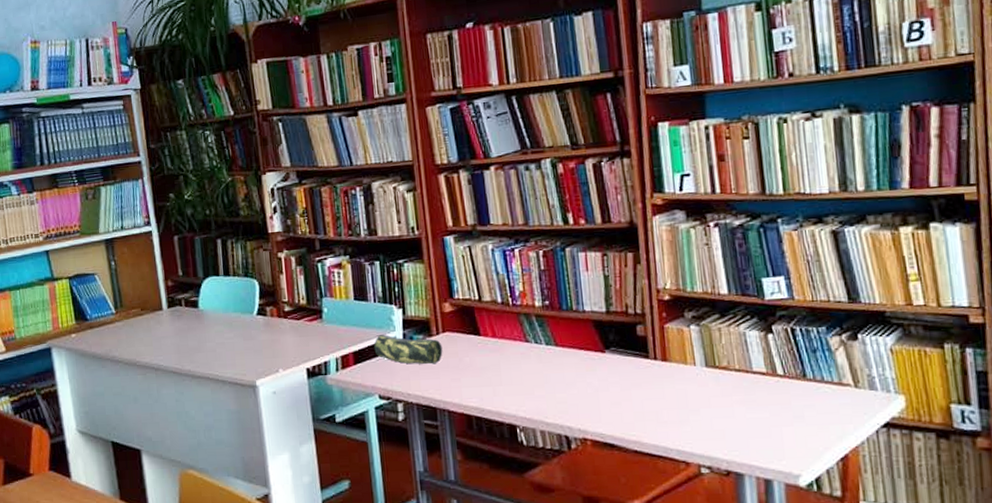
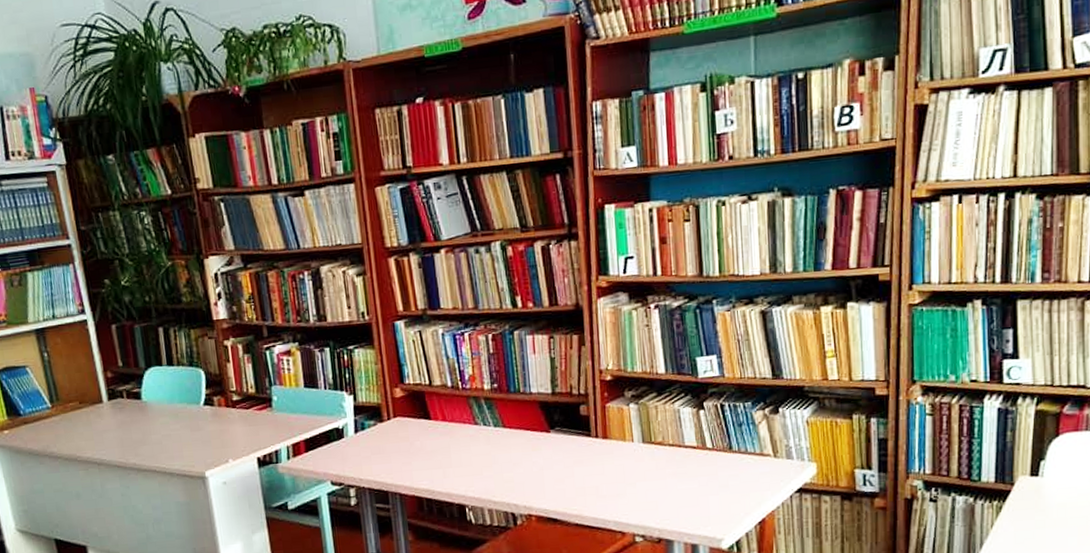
pencil case: present [374,333,443,365] -> none [325,420,394,450]

